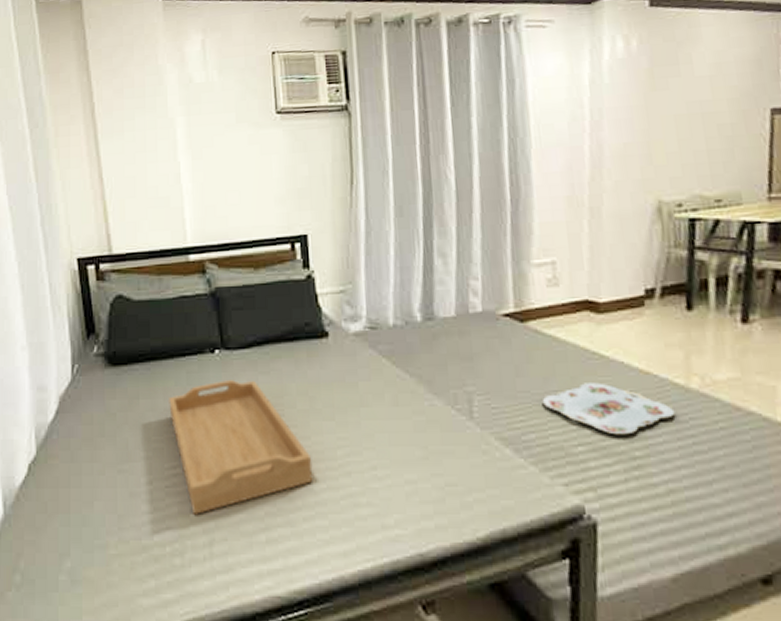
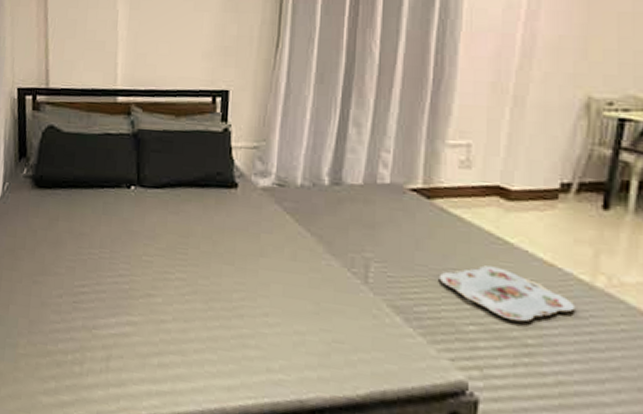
serving tray: present [169,380,313,514] -> none [84,214,209,331]

